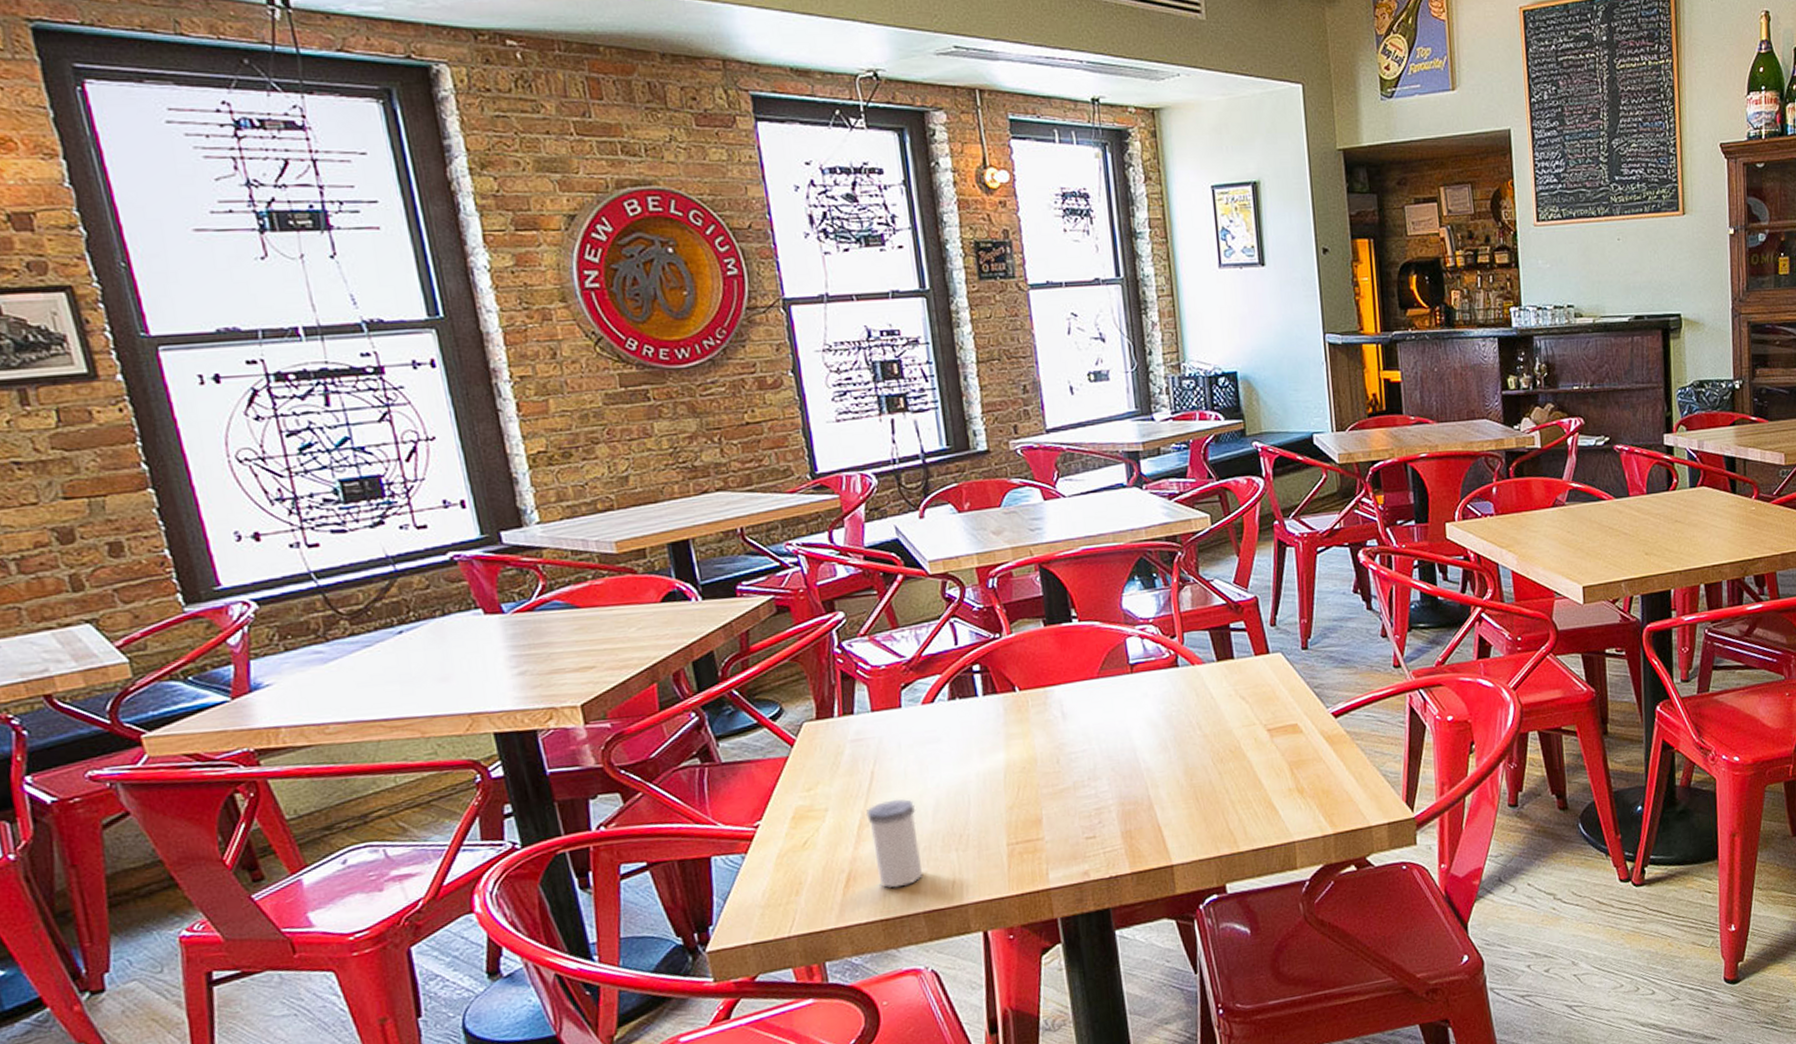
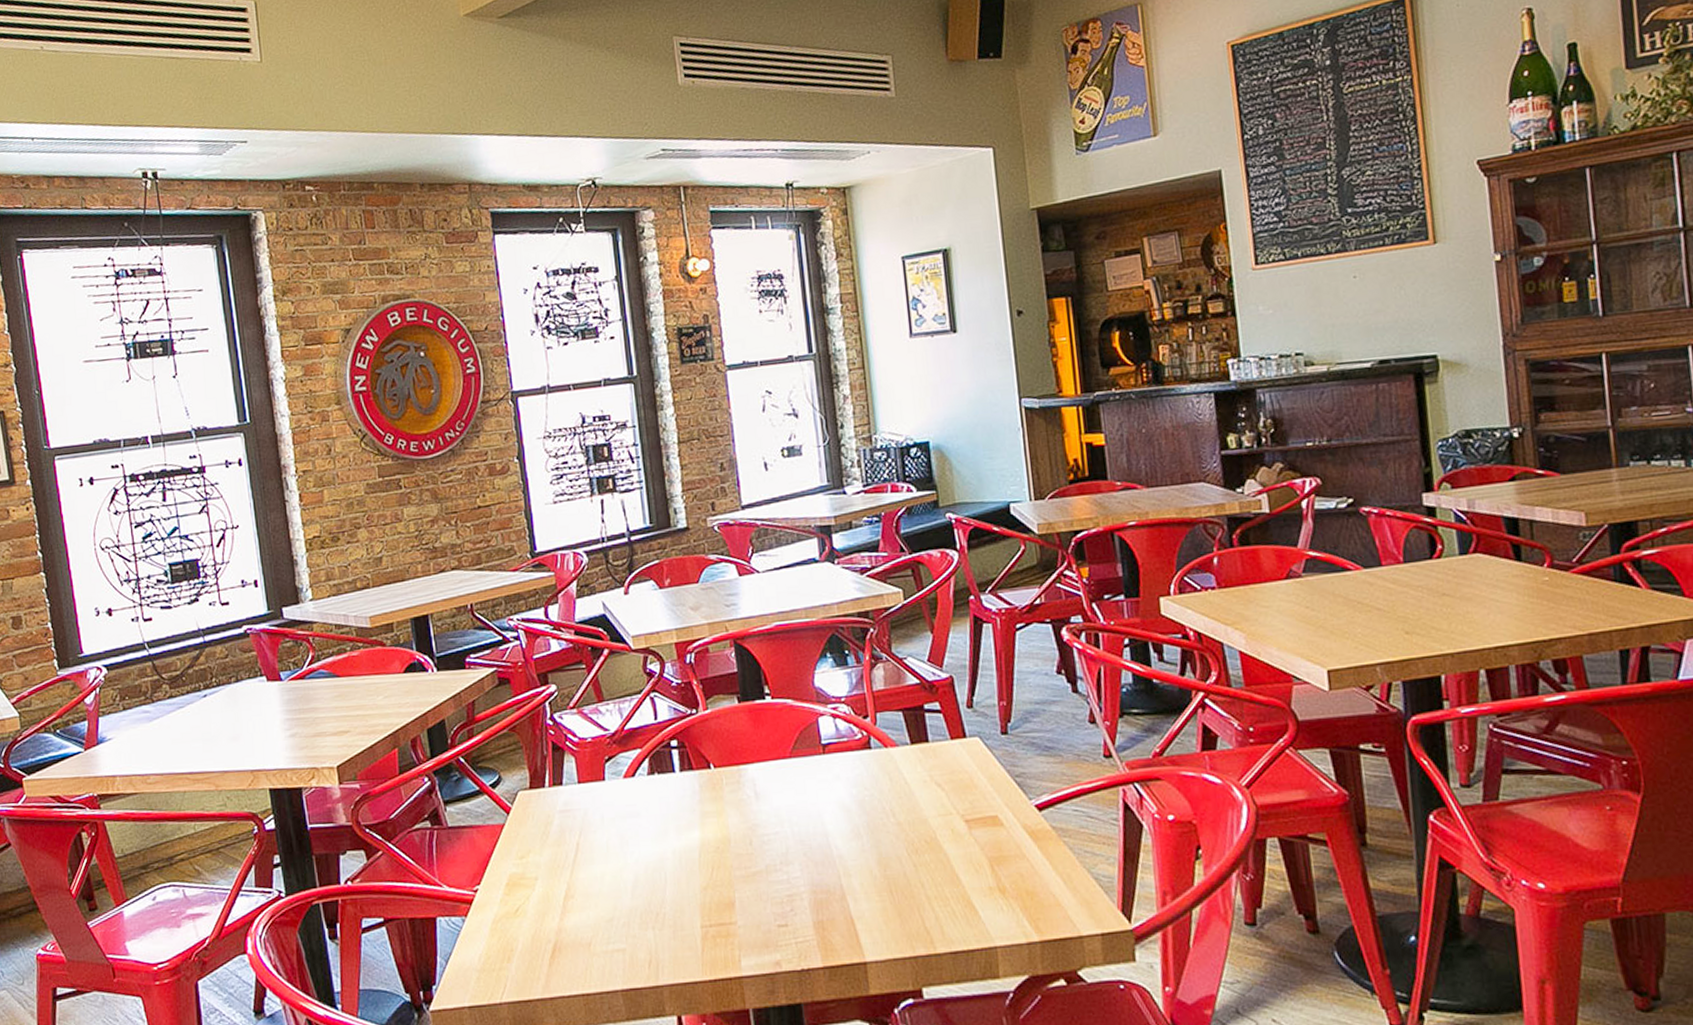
salt shaker: present [865,799,924,889] -> none [571,872,622,963]

